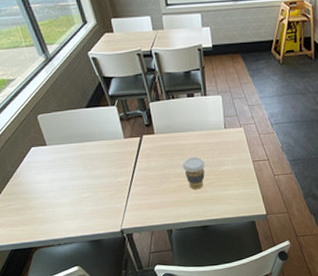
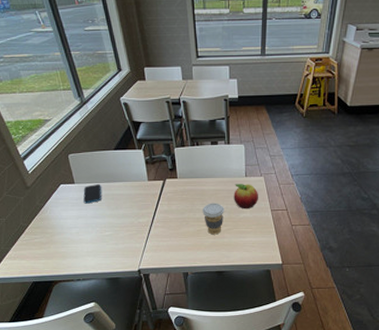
smartphone: none [57,145,77,166] -> present [83,184,102,204]
fruit: none [214,135,239,162] -> present [234,184,258,209]

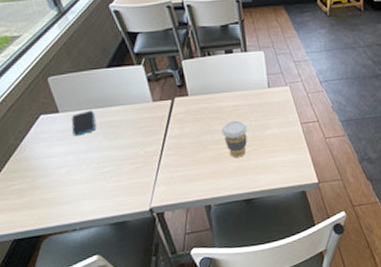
fruit: present [234,184,258,209] -> none [256,95,285,125]

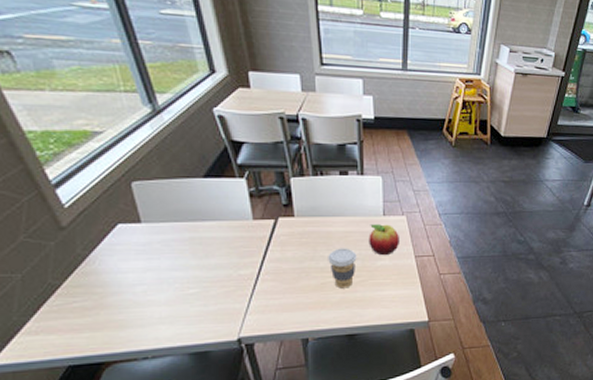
smartphone: present [71,111,96,136] -> none [155,224,183,251]
fruit: none [256,95,285,125] -> present [369,224,399,256]

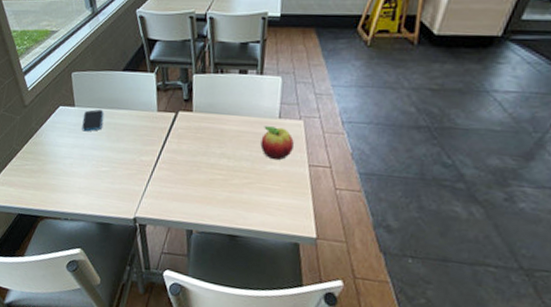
smartphone: none [155,224,183,251] -> present [82,109,103,132]
coffee cup: present [328,248,357,289] -> none [219,146,247,188]

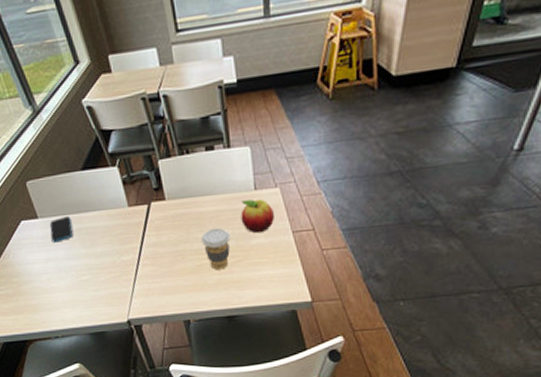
coffee cup: none [219,146,247,188] -> present [201,227,230,270]

